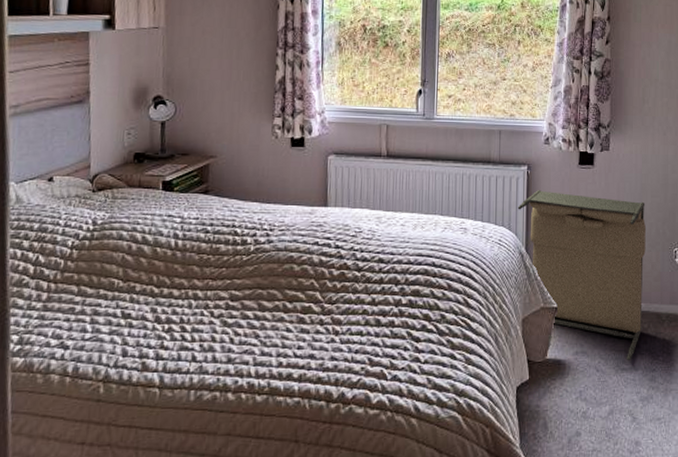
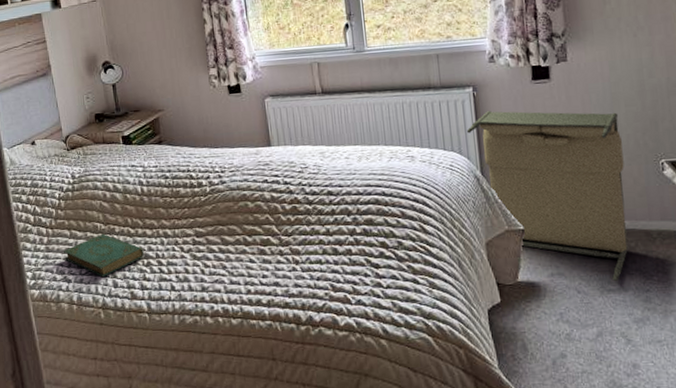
book: none [64,292,167,343] -> present [63,233,145,277]

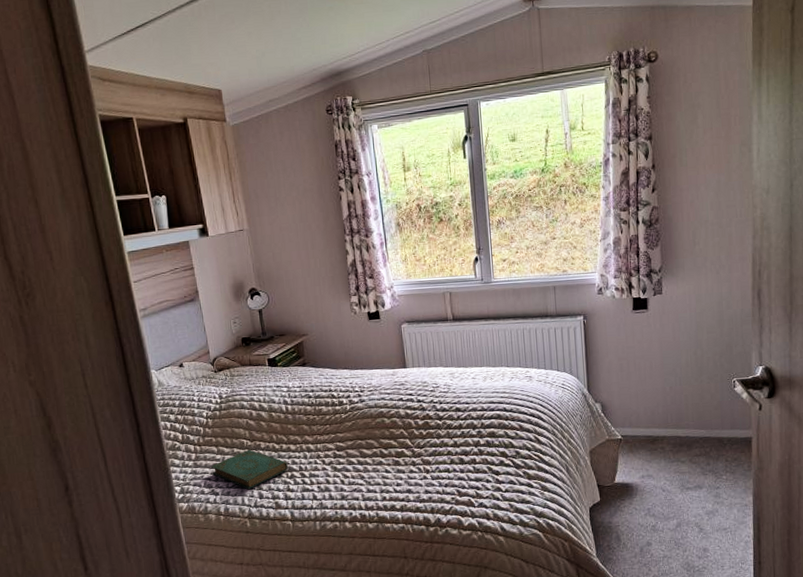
laundry hamper: present [466,111,628,282] -> none [577,337,704,481]

